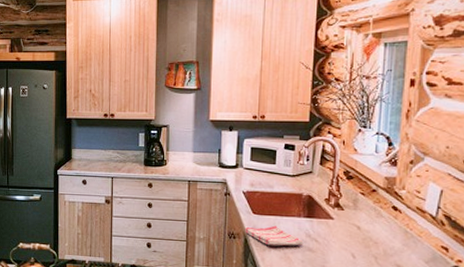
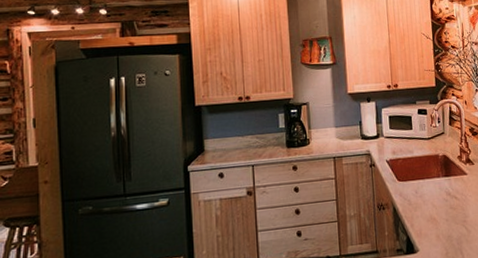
dish towel: present [245,225,304,247] -> none [392,189,446,211]

